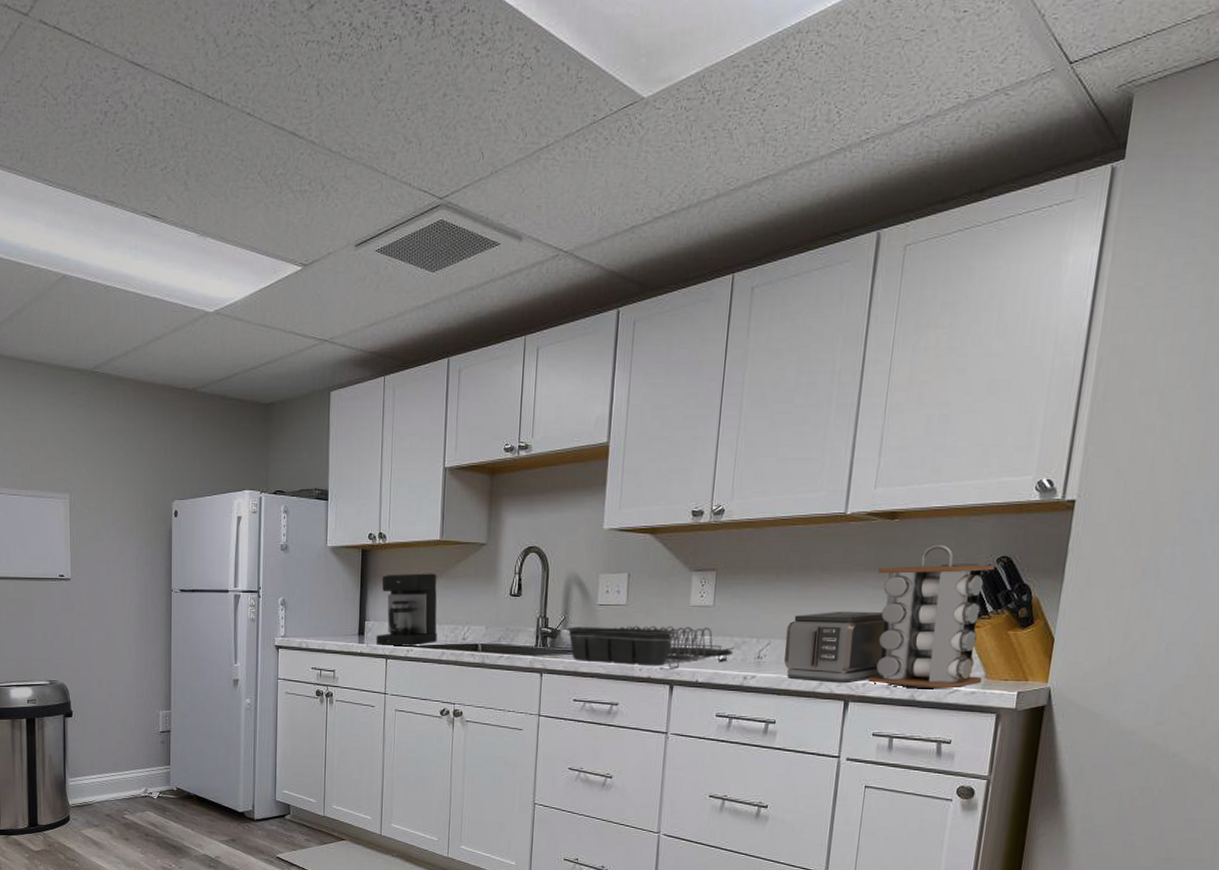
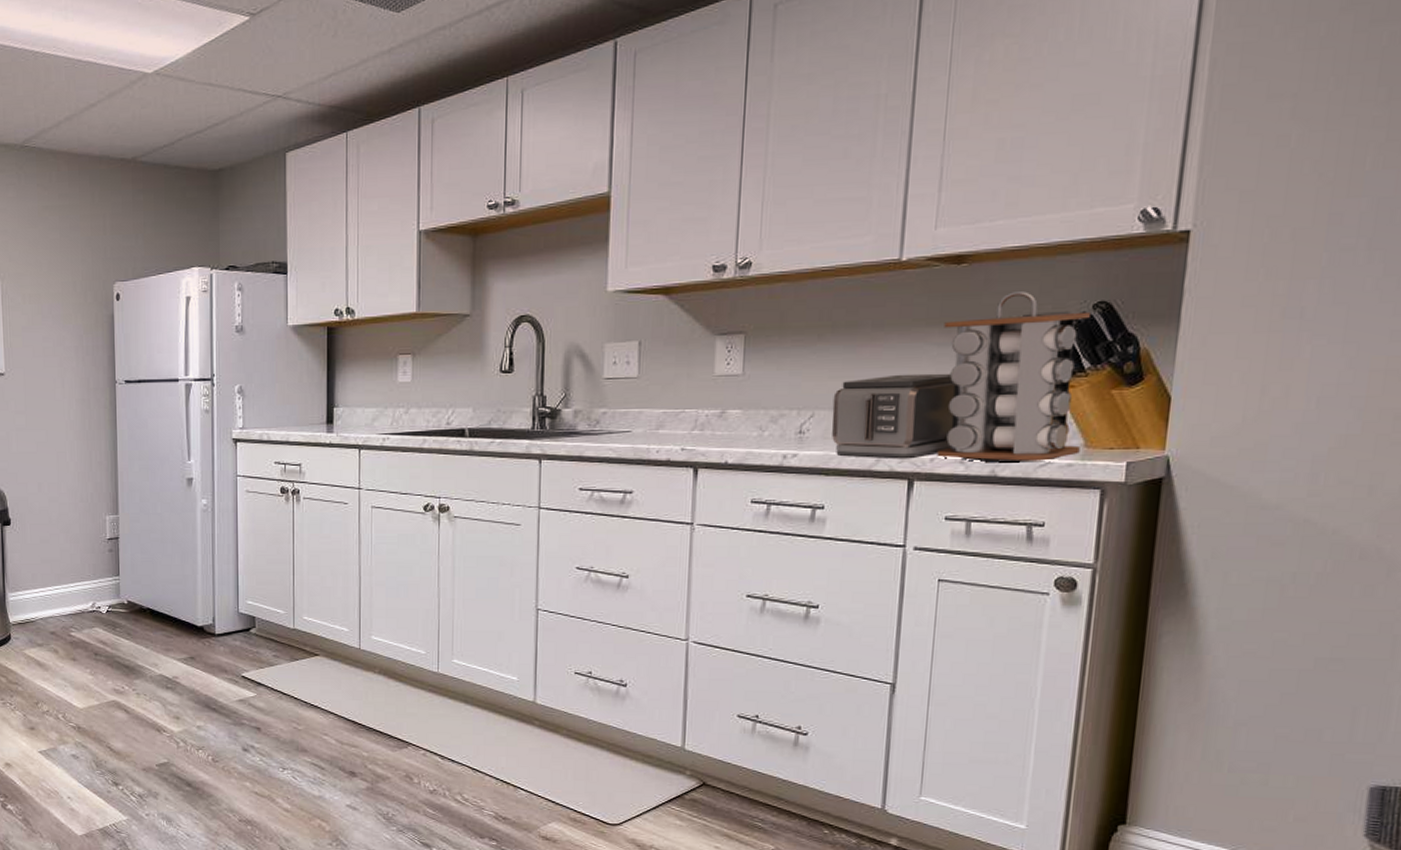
coffee maker: present [375,573,437,647] -> none [346,350,417,435]
dish rack: present [567,625,734,670] -> none [569,399,770,450]

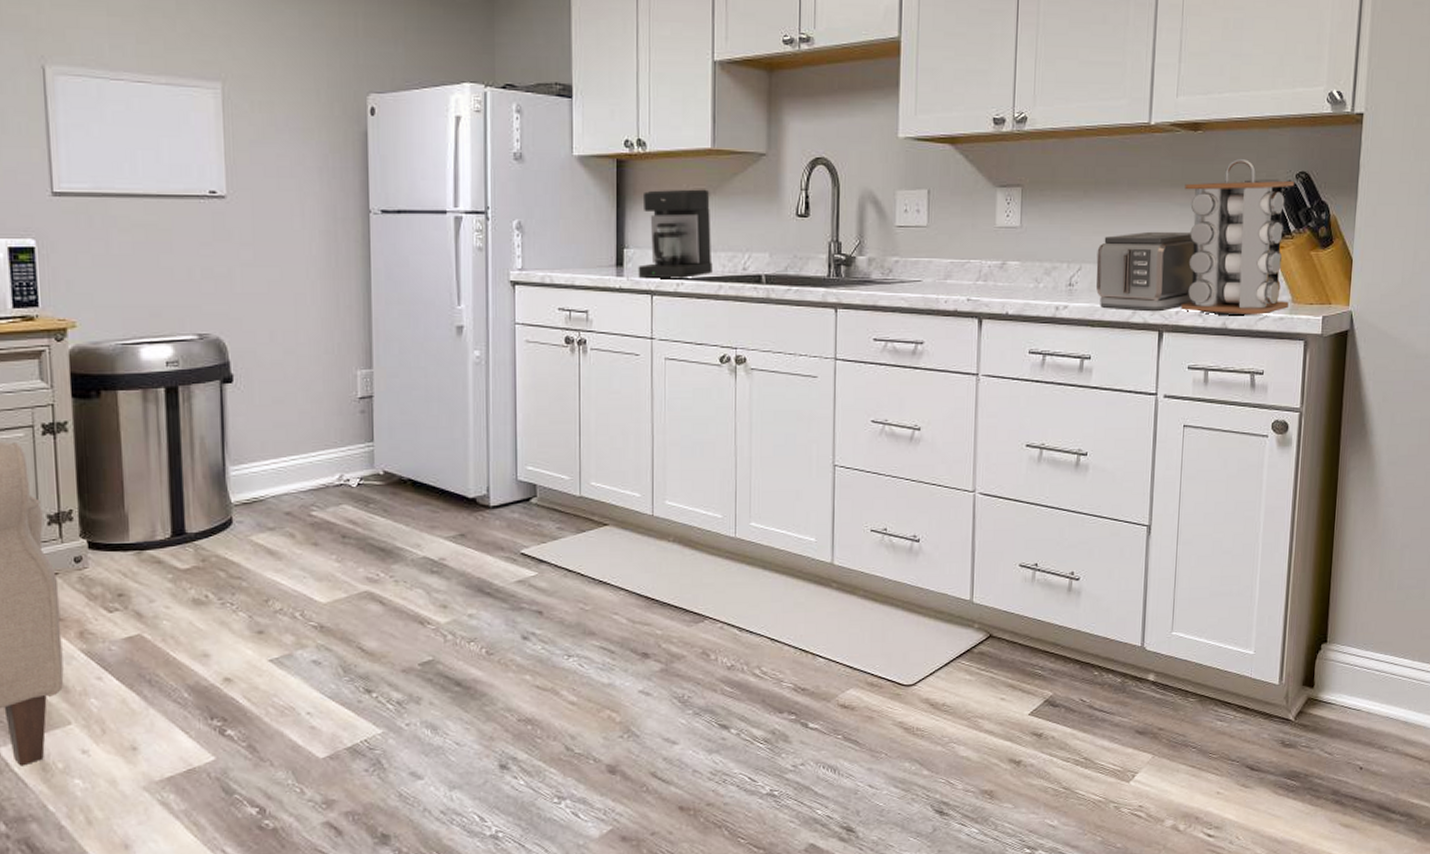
coffee maker: none [346,350,417,435] -> present [638,189,713,280]

